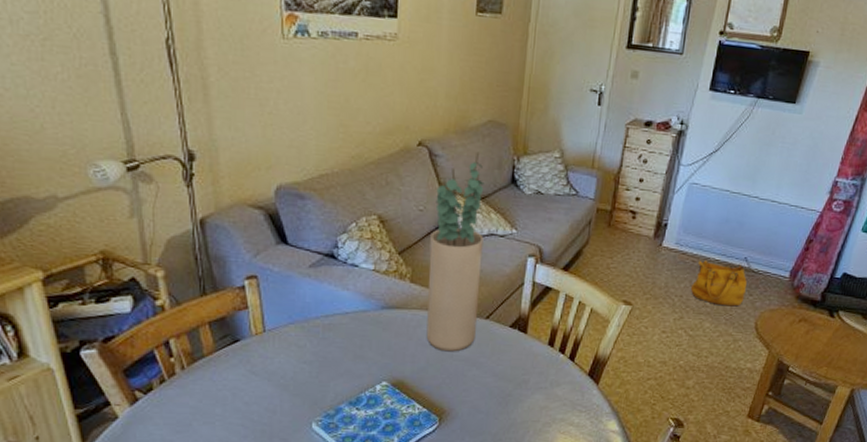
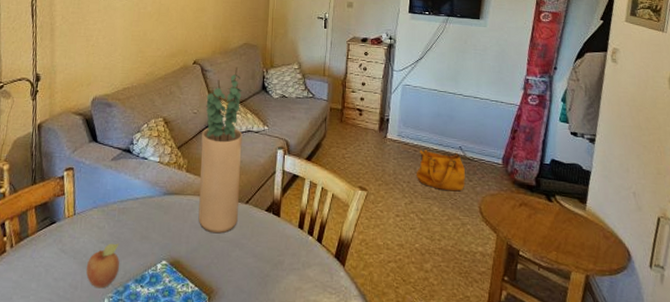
fruit: none [285,363,328,412] -> present [86,243,120,289]

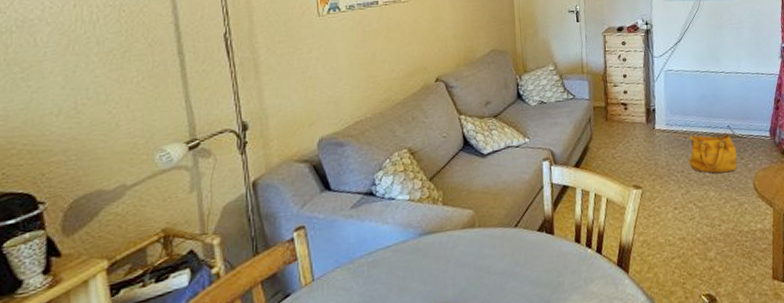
vase: present [198,67,243,234] -> none [455,77,508,268]

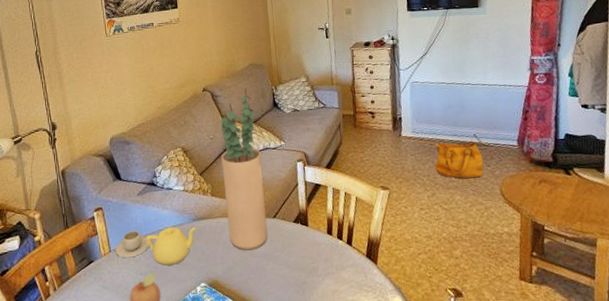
teacup: none [320,252,363,288] -> present [115,230,149,258]
teapot: none [360,243,424,293] -> present [146,227,197,266]
vase: none [455,77,508,268] -> present [220,88,268,251]

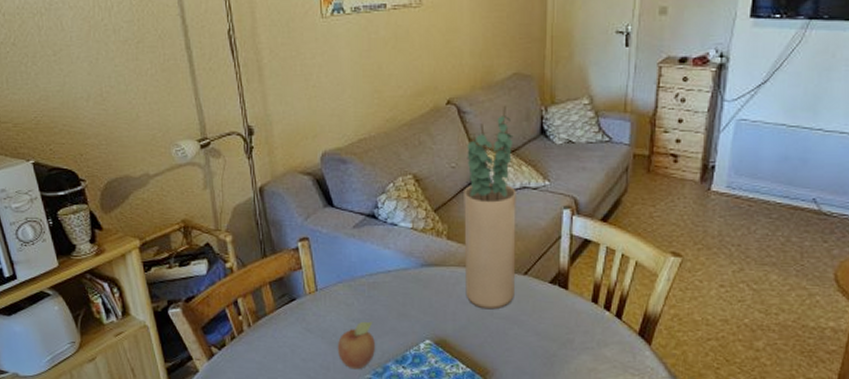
teacup: present [115,230,149,258] -> none [323,269,364,301]
teapot: present [146,227,197,266] -> none [361,271,426,315]
handbag: present [434,140,484,179] -> none [749,204,818,256]

